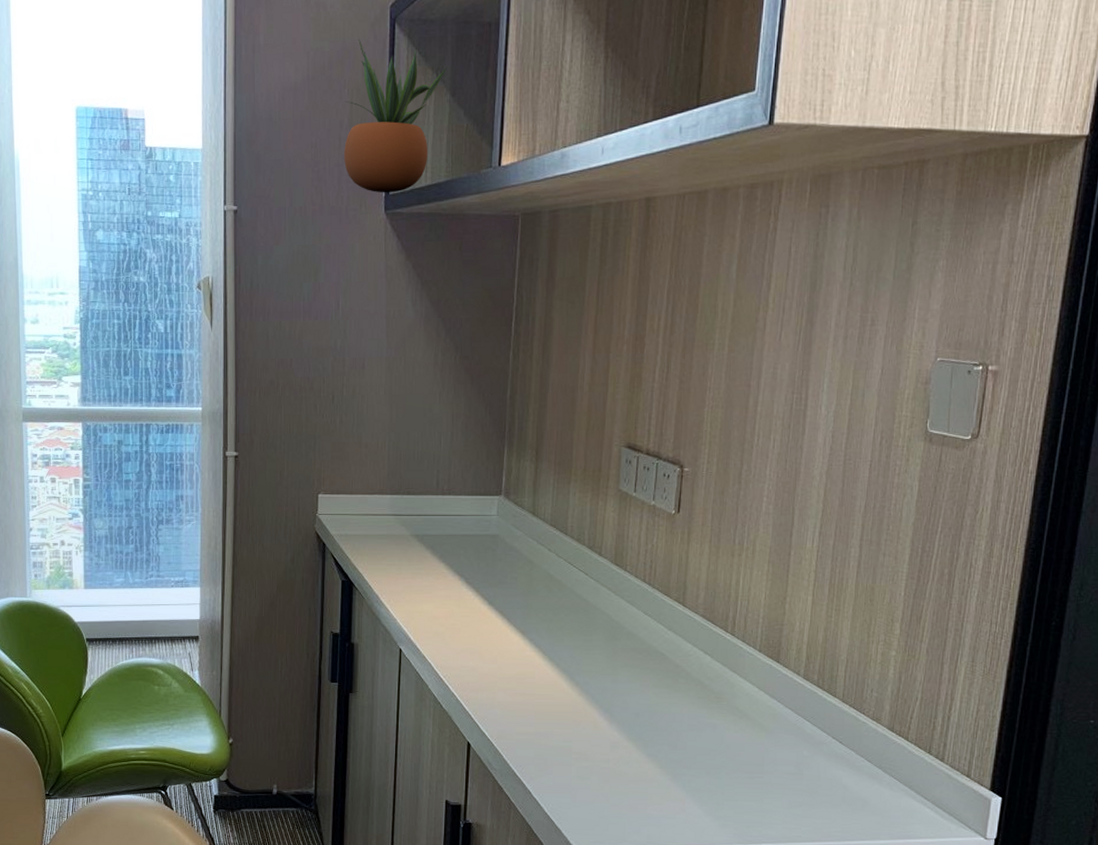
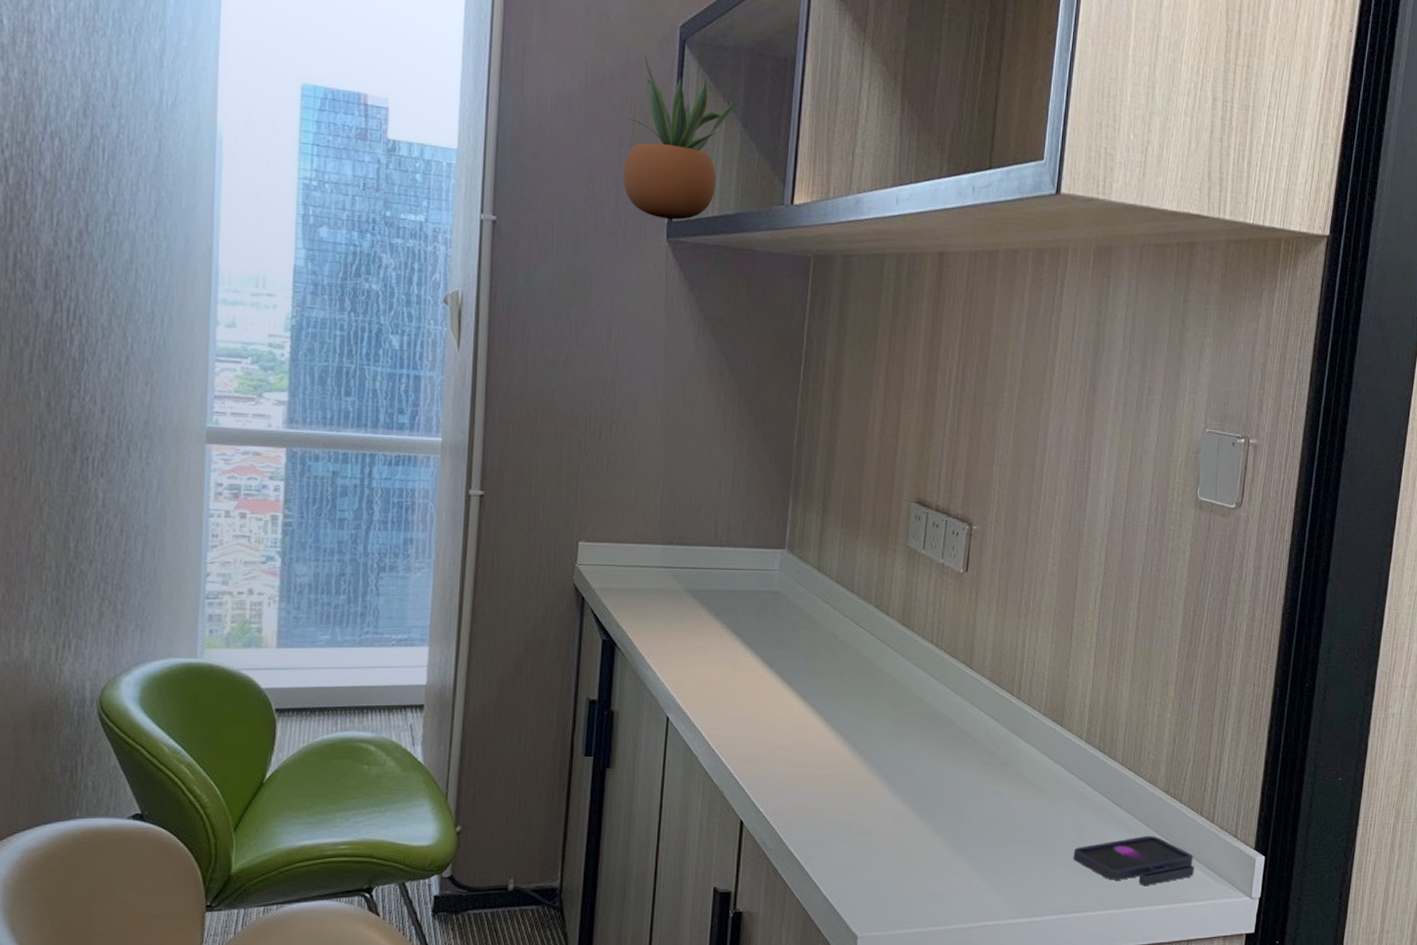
phone: none [790,772,921,820] -> present [1073,836,1194,885]

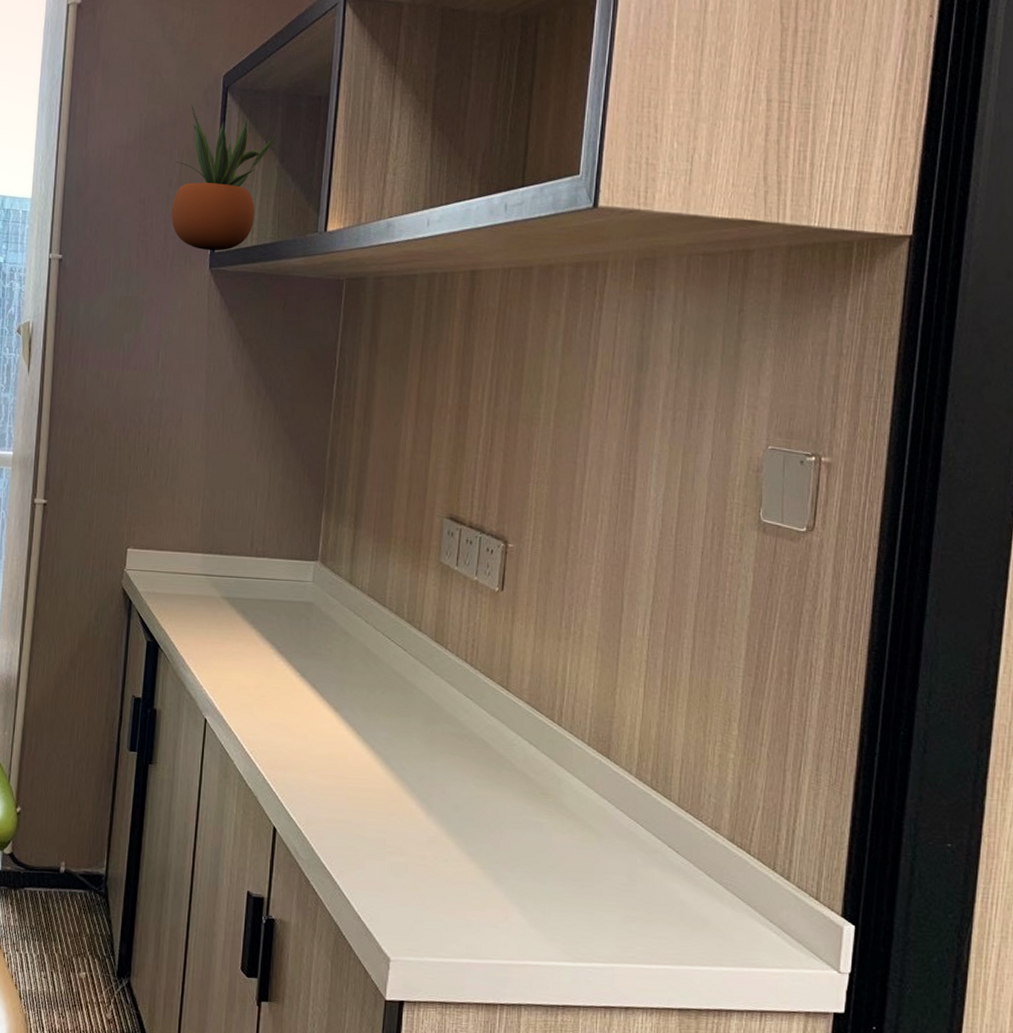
phone: present [1073,836,1194,885] -> none [623,887,767,943]

